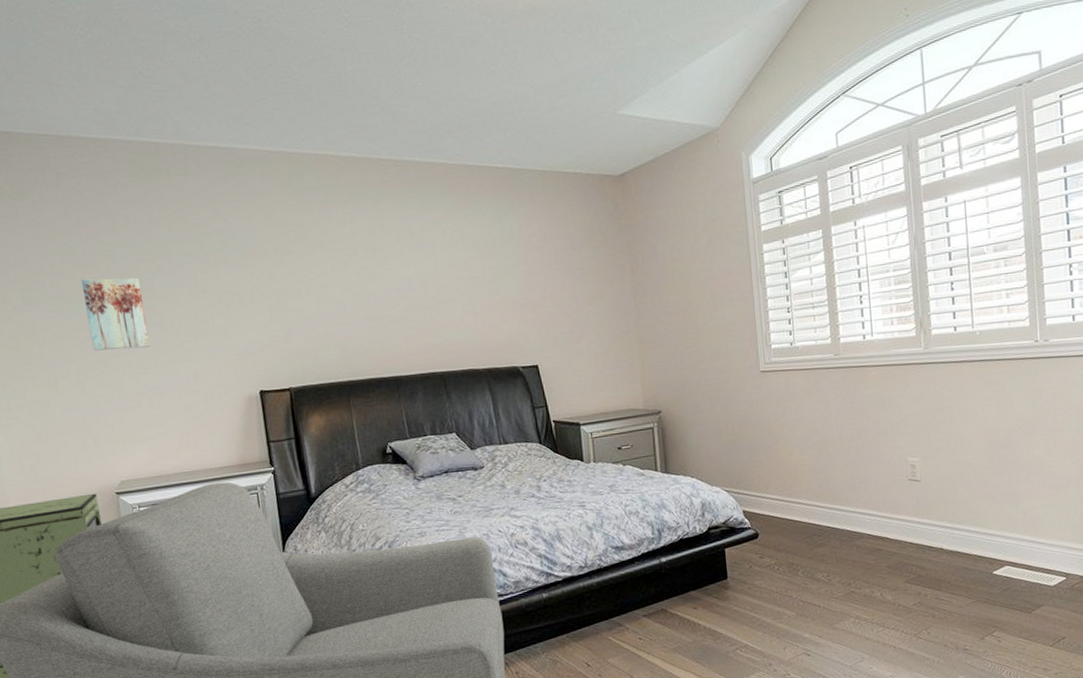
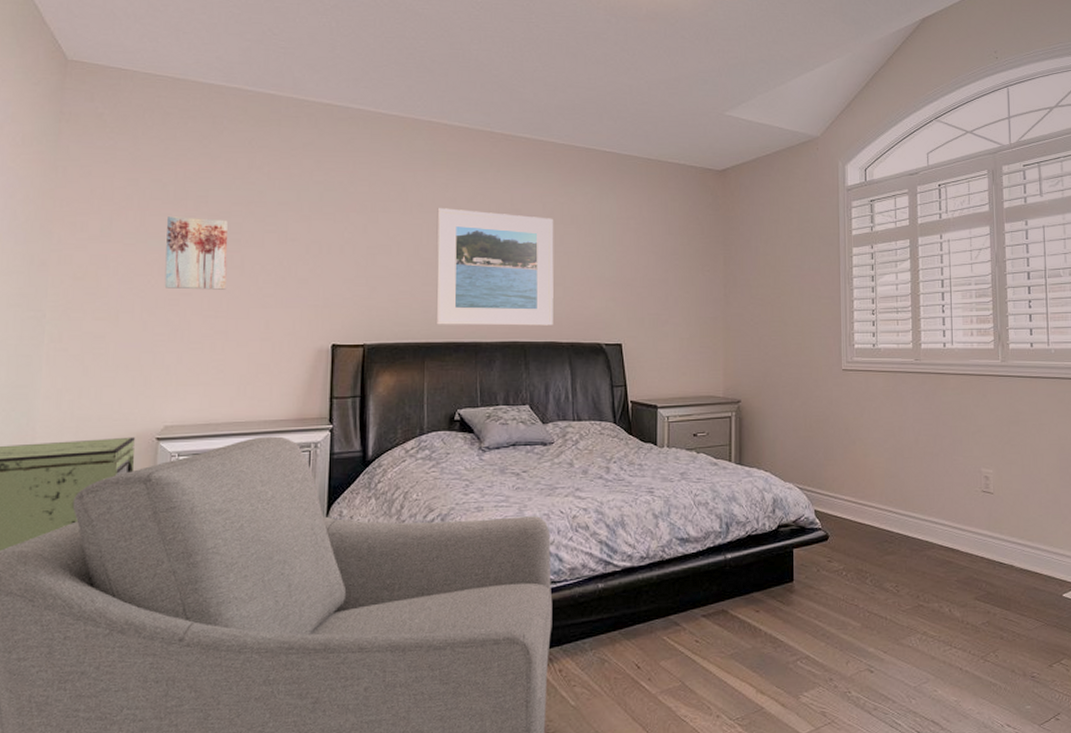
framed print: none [338,243,469,363] -> present [436,208,554,326]

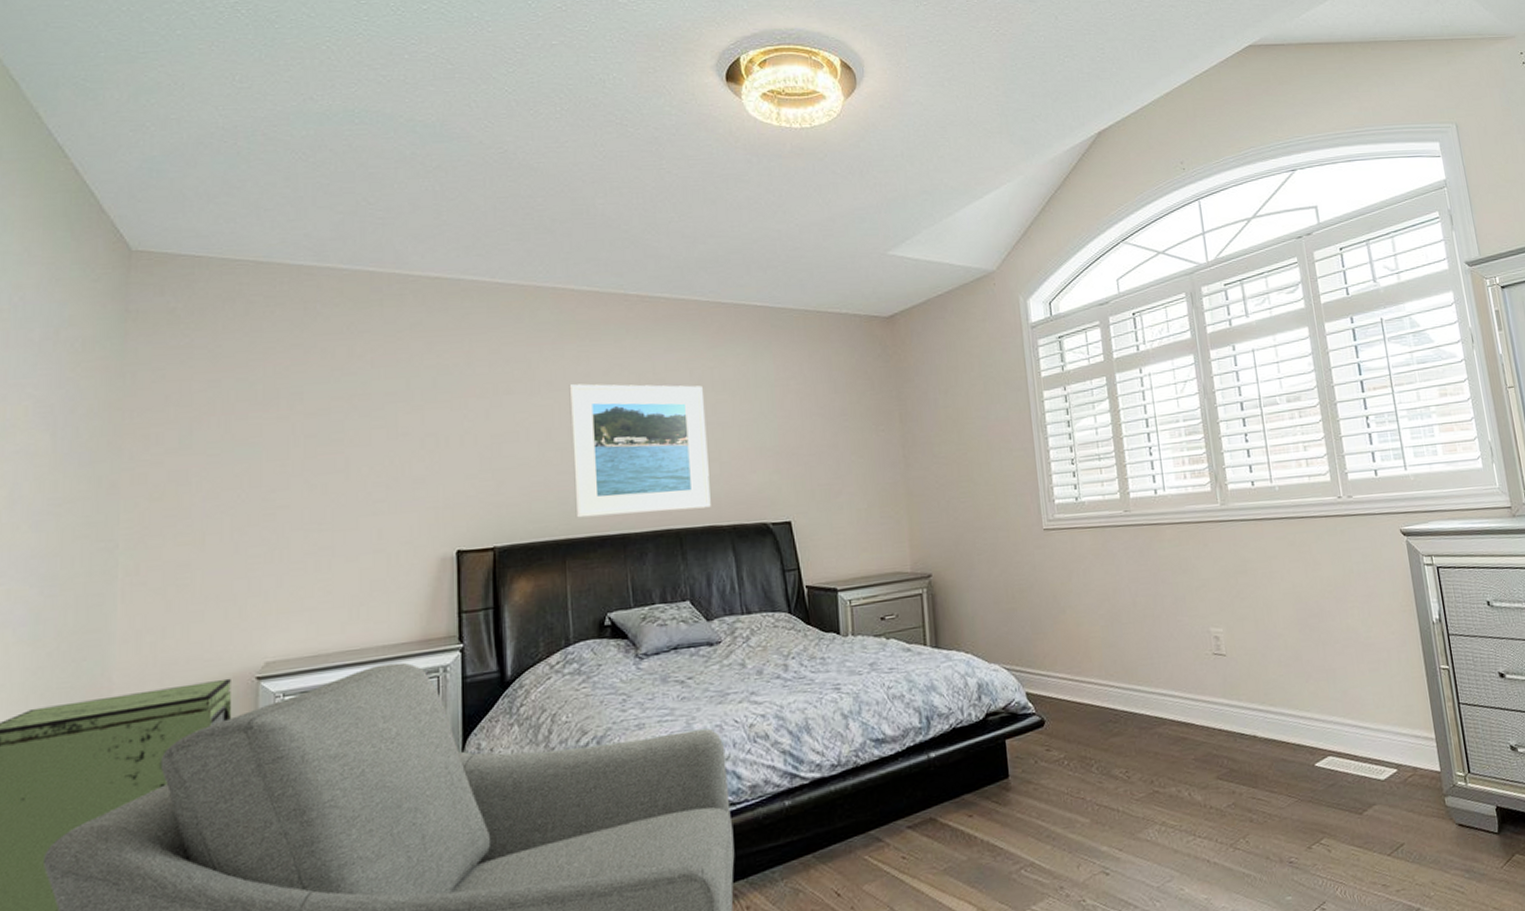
wall art: present [164,216,228,290] -> none [257,418,329,502]

